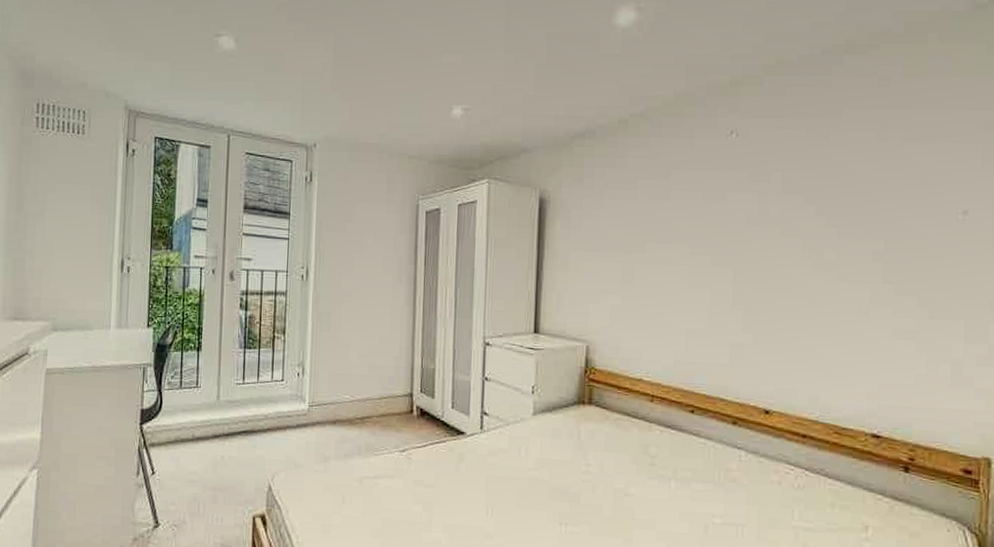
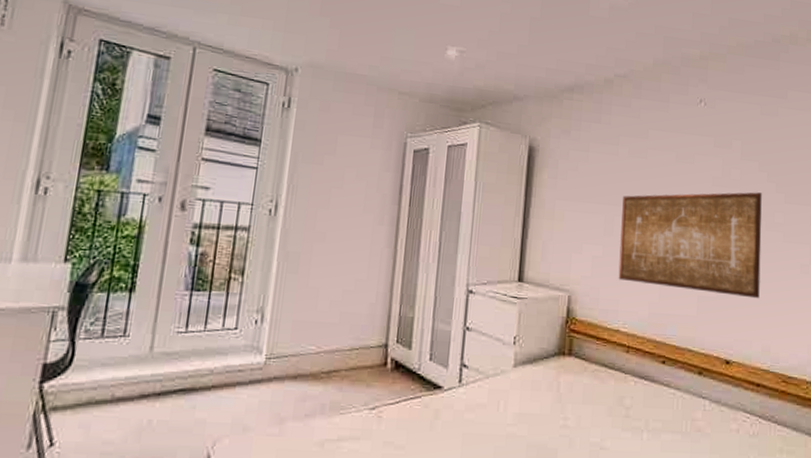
wall art: none [639,228,809,345] -> present [618,192,762,299]

